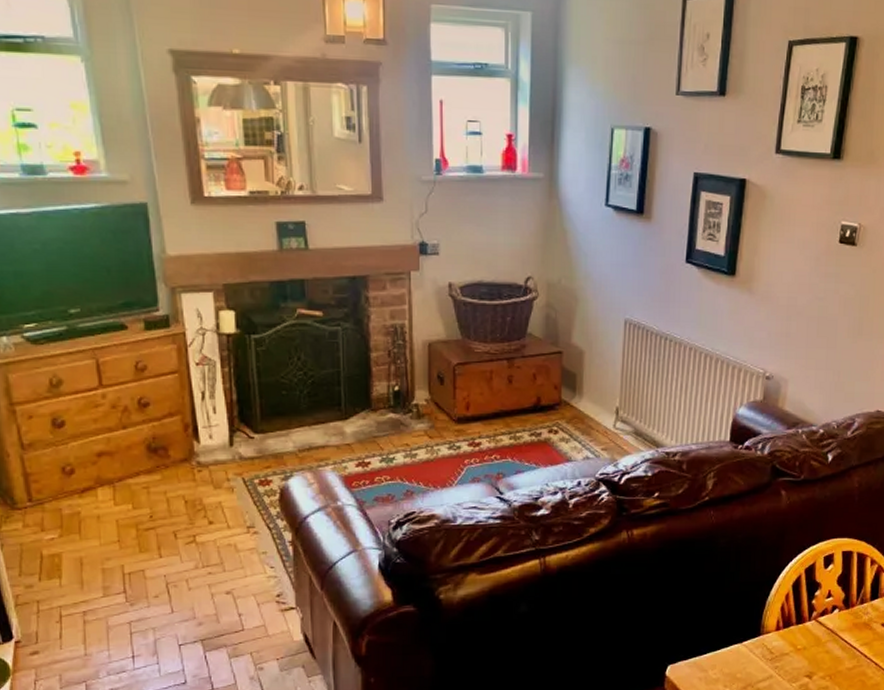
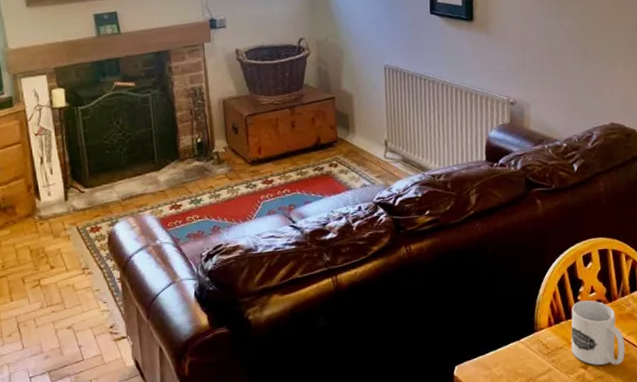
mug: none [797,605,856,676] -> present [570,300,625,366]

